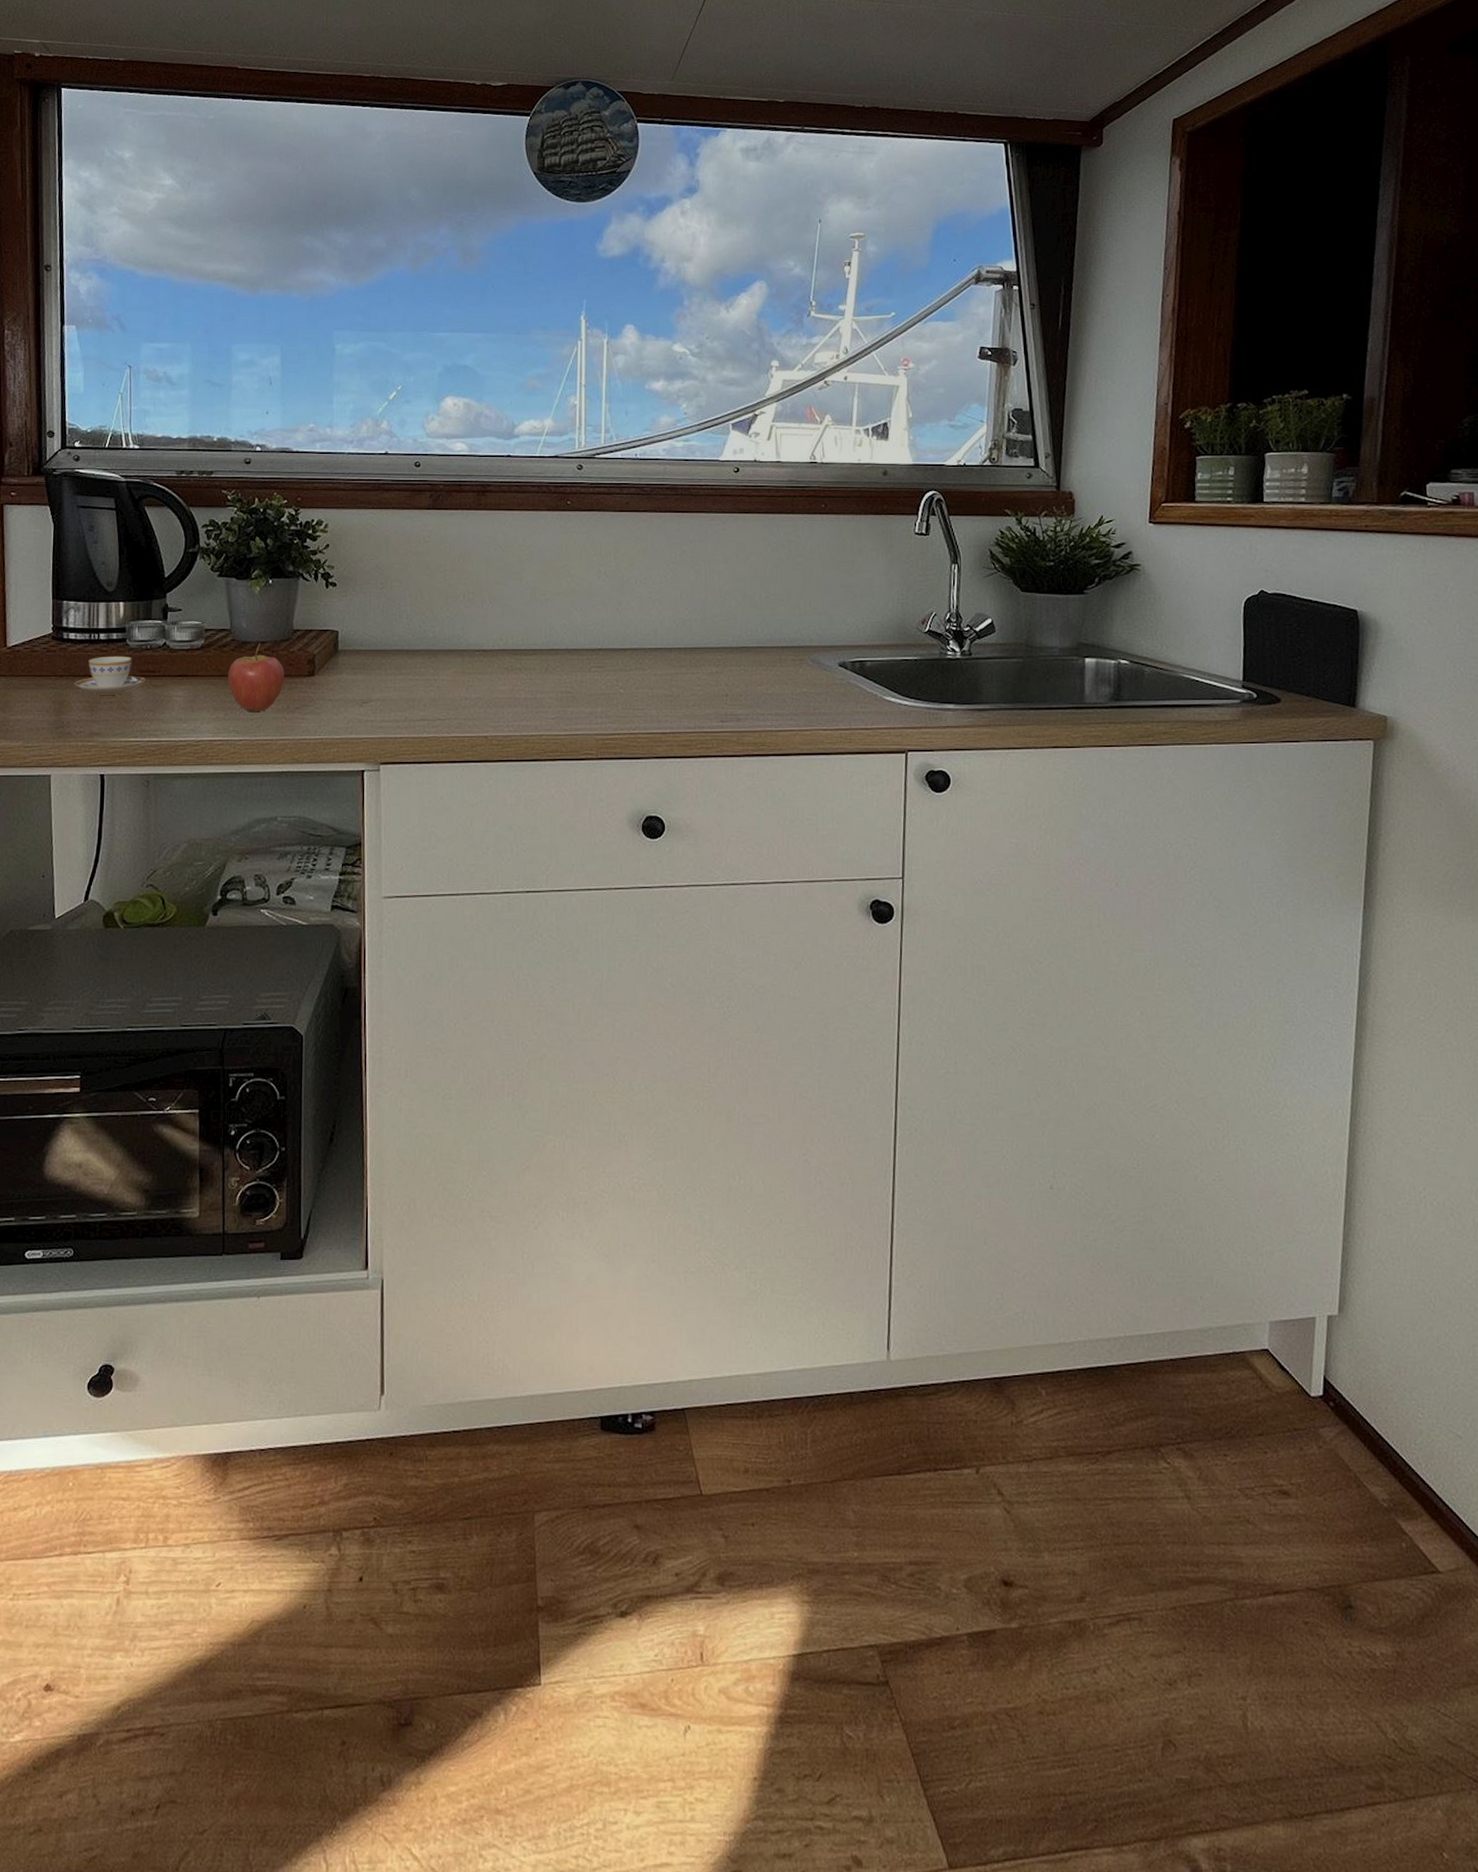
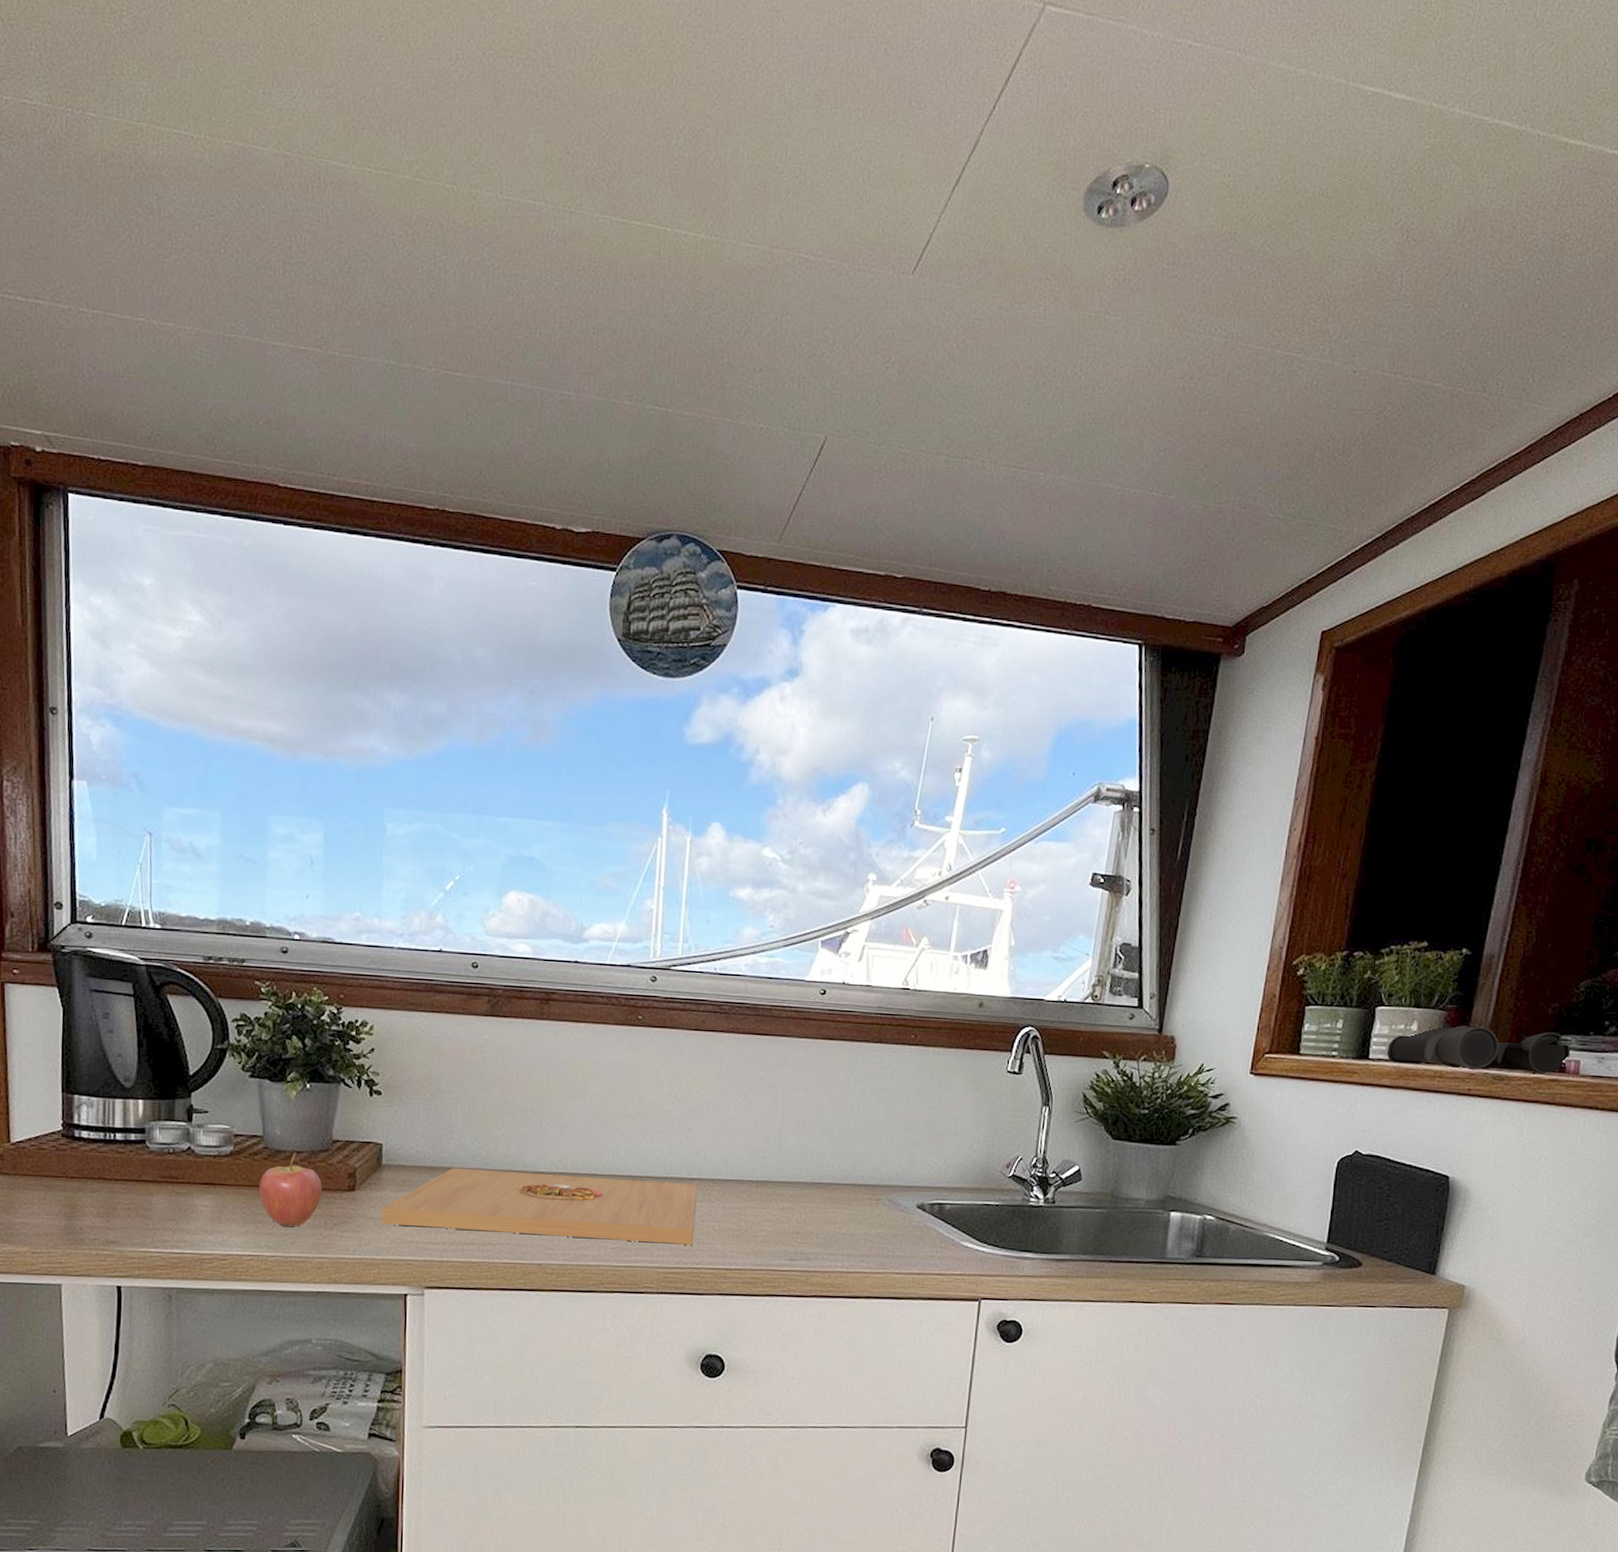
teacup: present [74,656,146,696] -> none [87,1158,168,1202]
platter: none [339,649,630,712] -> present [381,1167,697,1245]
binoculars: none [1280,463,1463,508] -> present [1386,1024,1571,1075]

